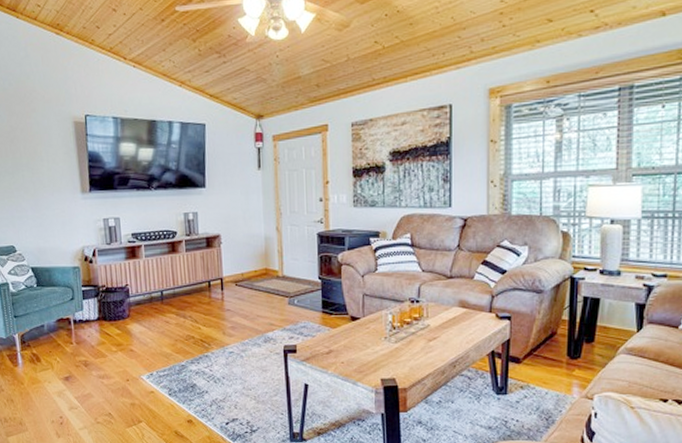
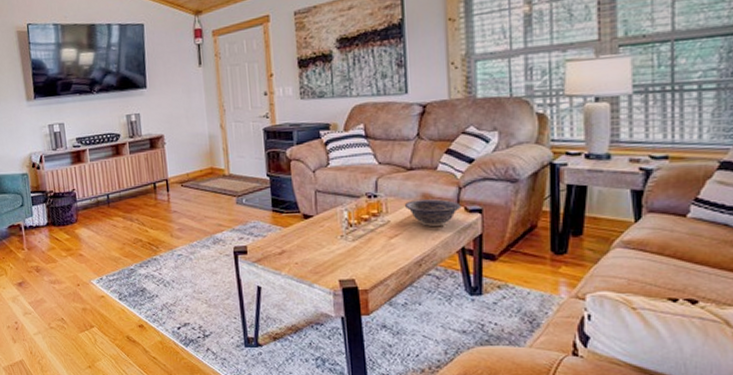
decorative bowl: none [443,306,493,332] -> present [404,199,461,227]

